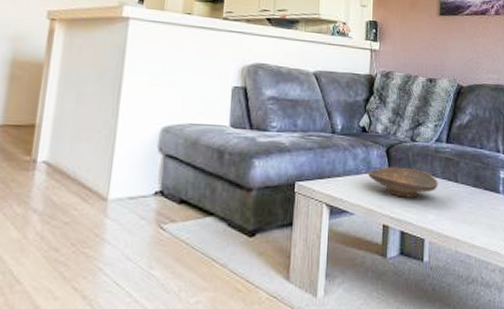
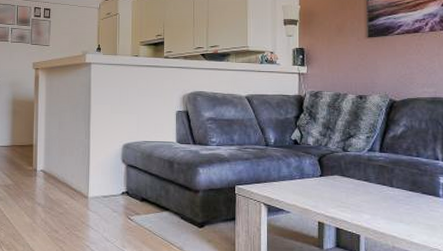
decorative bowl: present [368,167,438,198] -> none [302,173,372,200]

